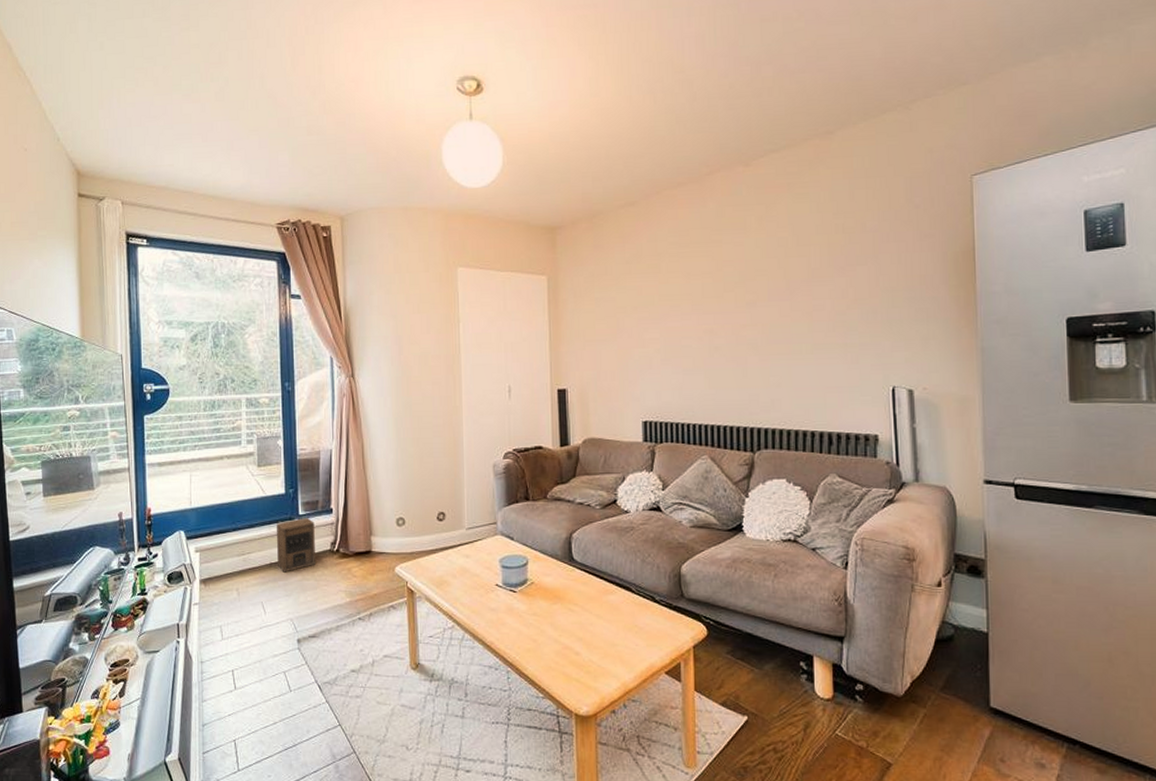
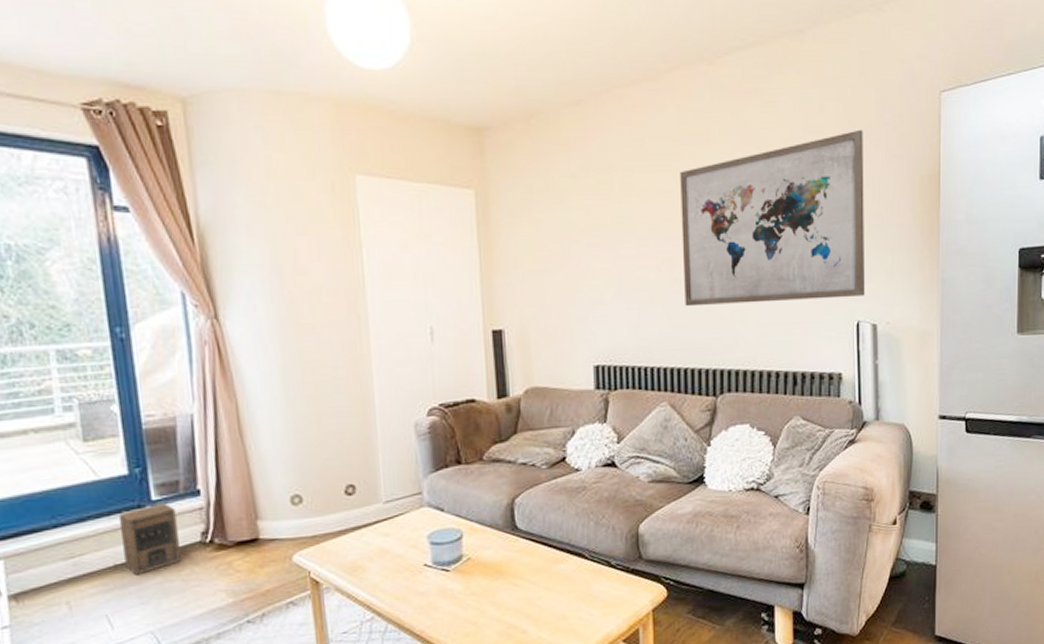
wall art: none [720,213,900,372] -> present [680,129,866,307]

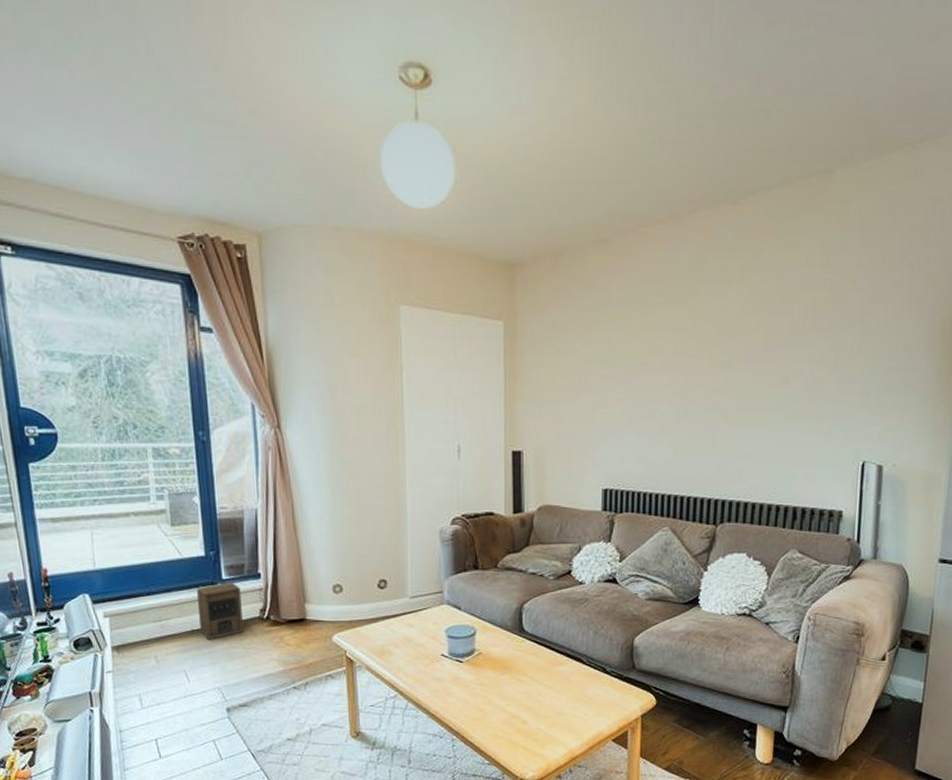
wall art: present [680,129,866,307] -> none [692,271,886,439]

